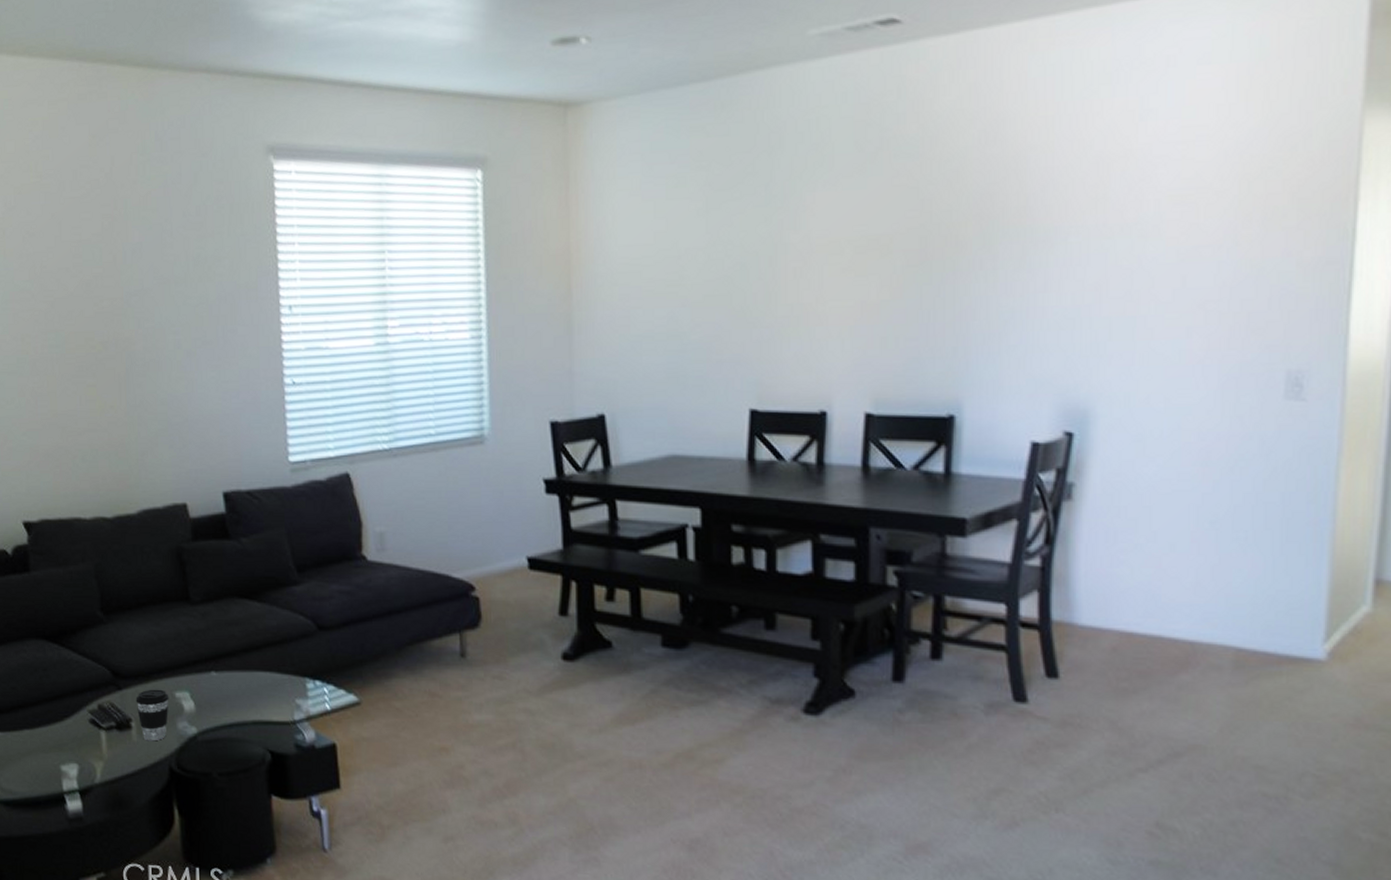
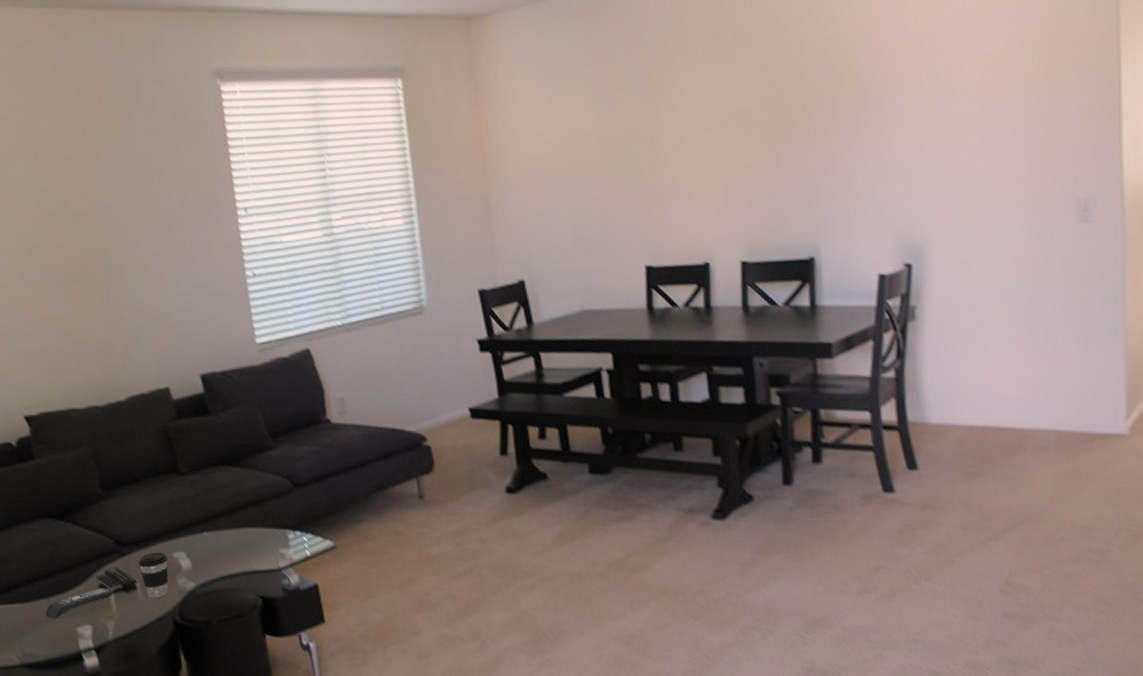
remote control: none [29,723,105,753] -> present [46,587,114,619]

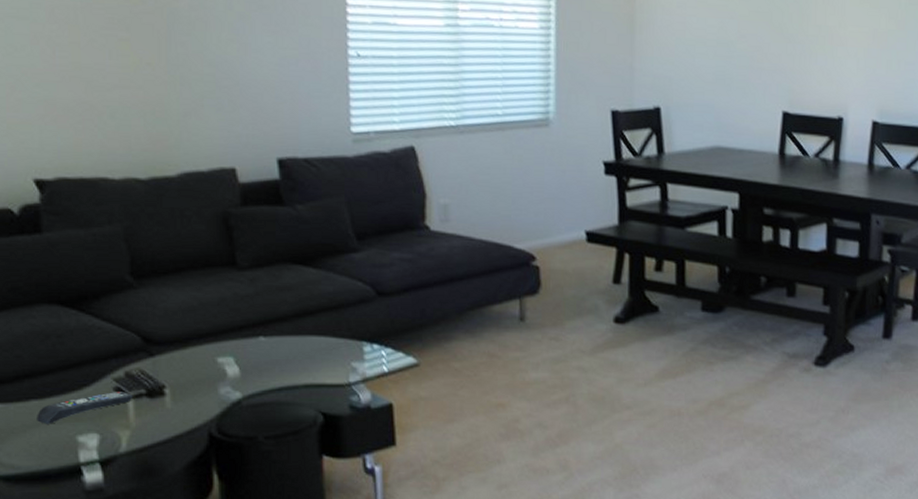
coffee cup: present [138,552,169,599] -> none [170,355,210,408]

